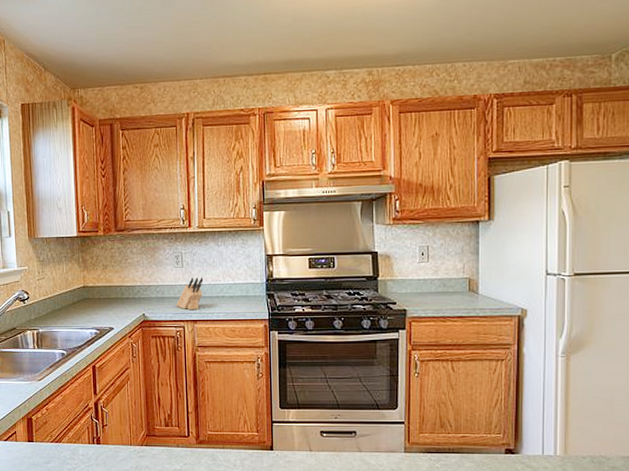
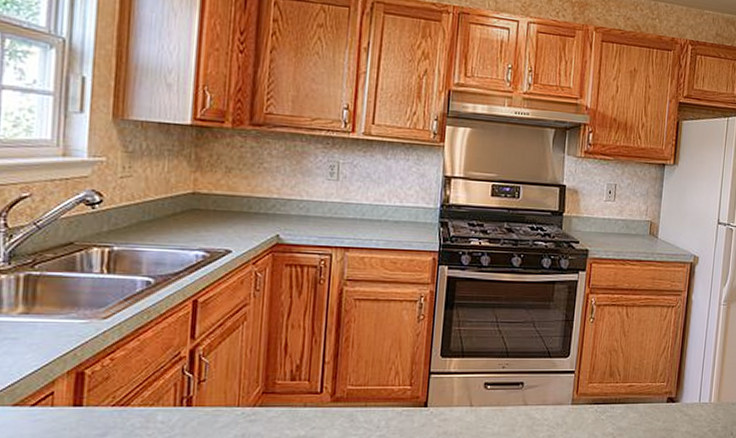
knife block: present [176,277,204,310] -> none [323,194,364,235]

